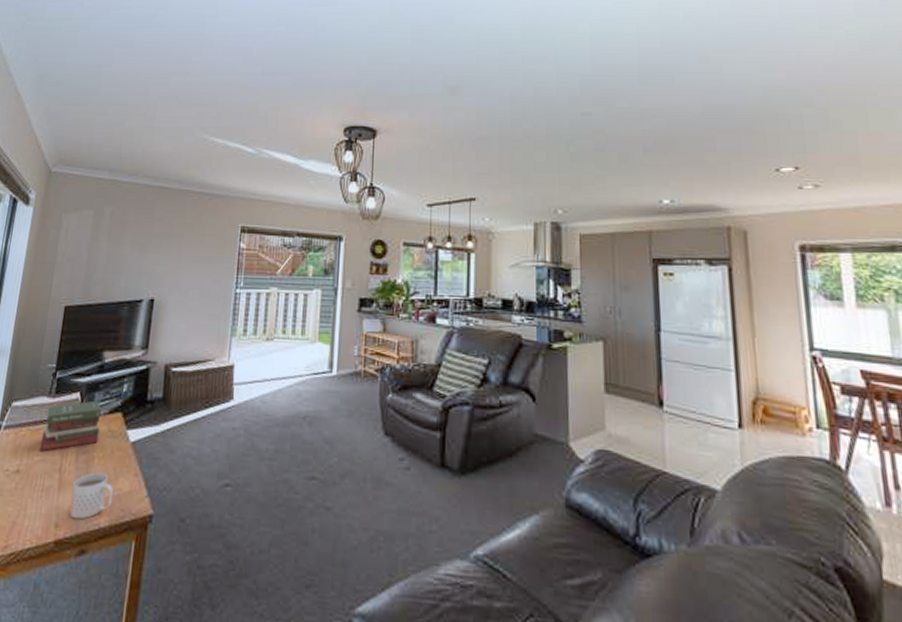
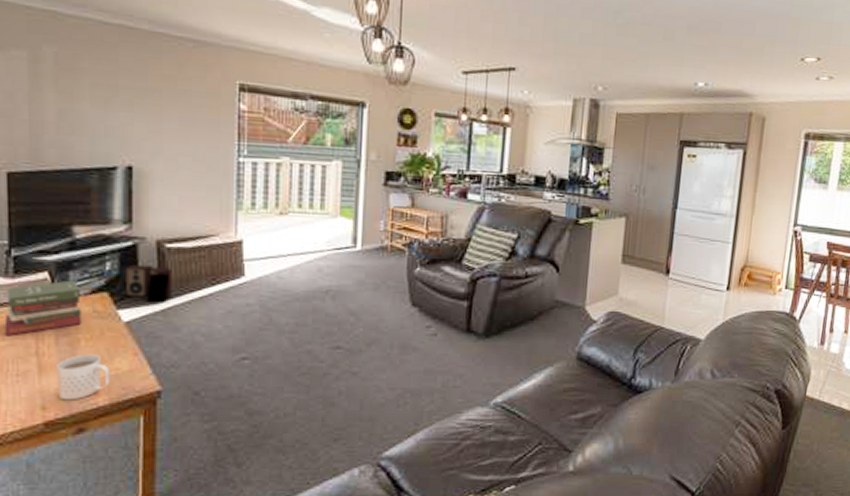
speaker: none [126,386,175,425] -> present [114,264,172,303]

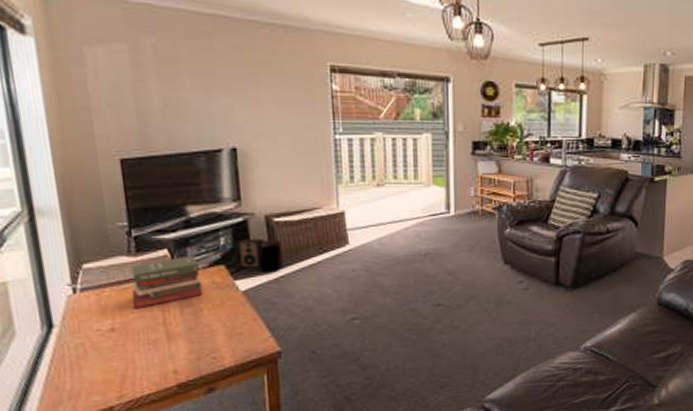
mug: present [57,354,111,401] -> none [184,321,235,364]

